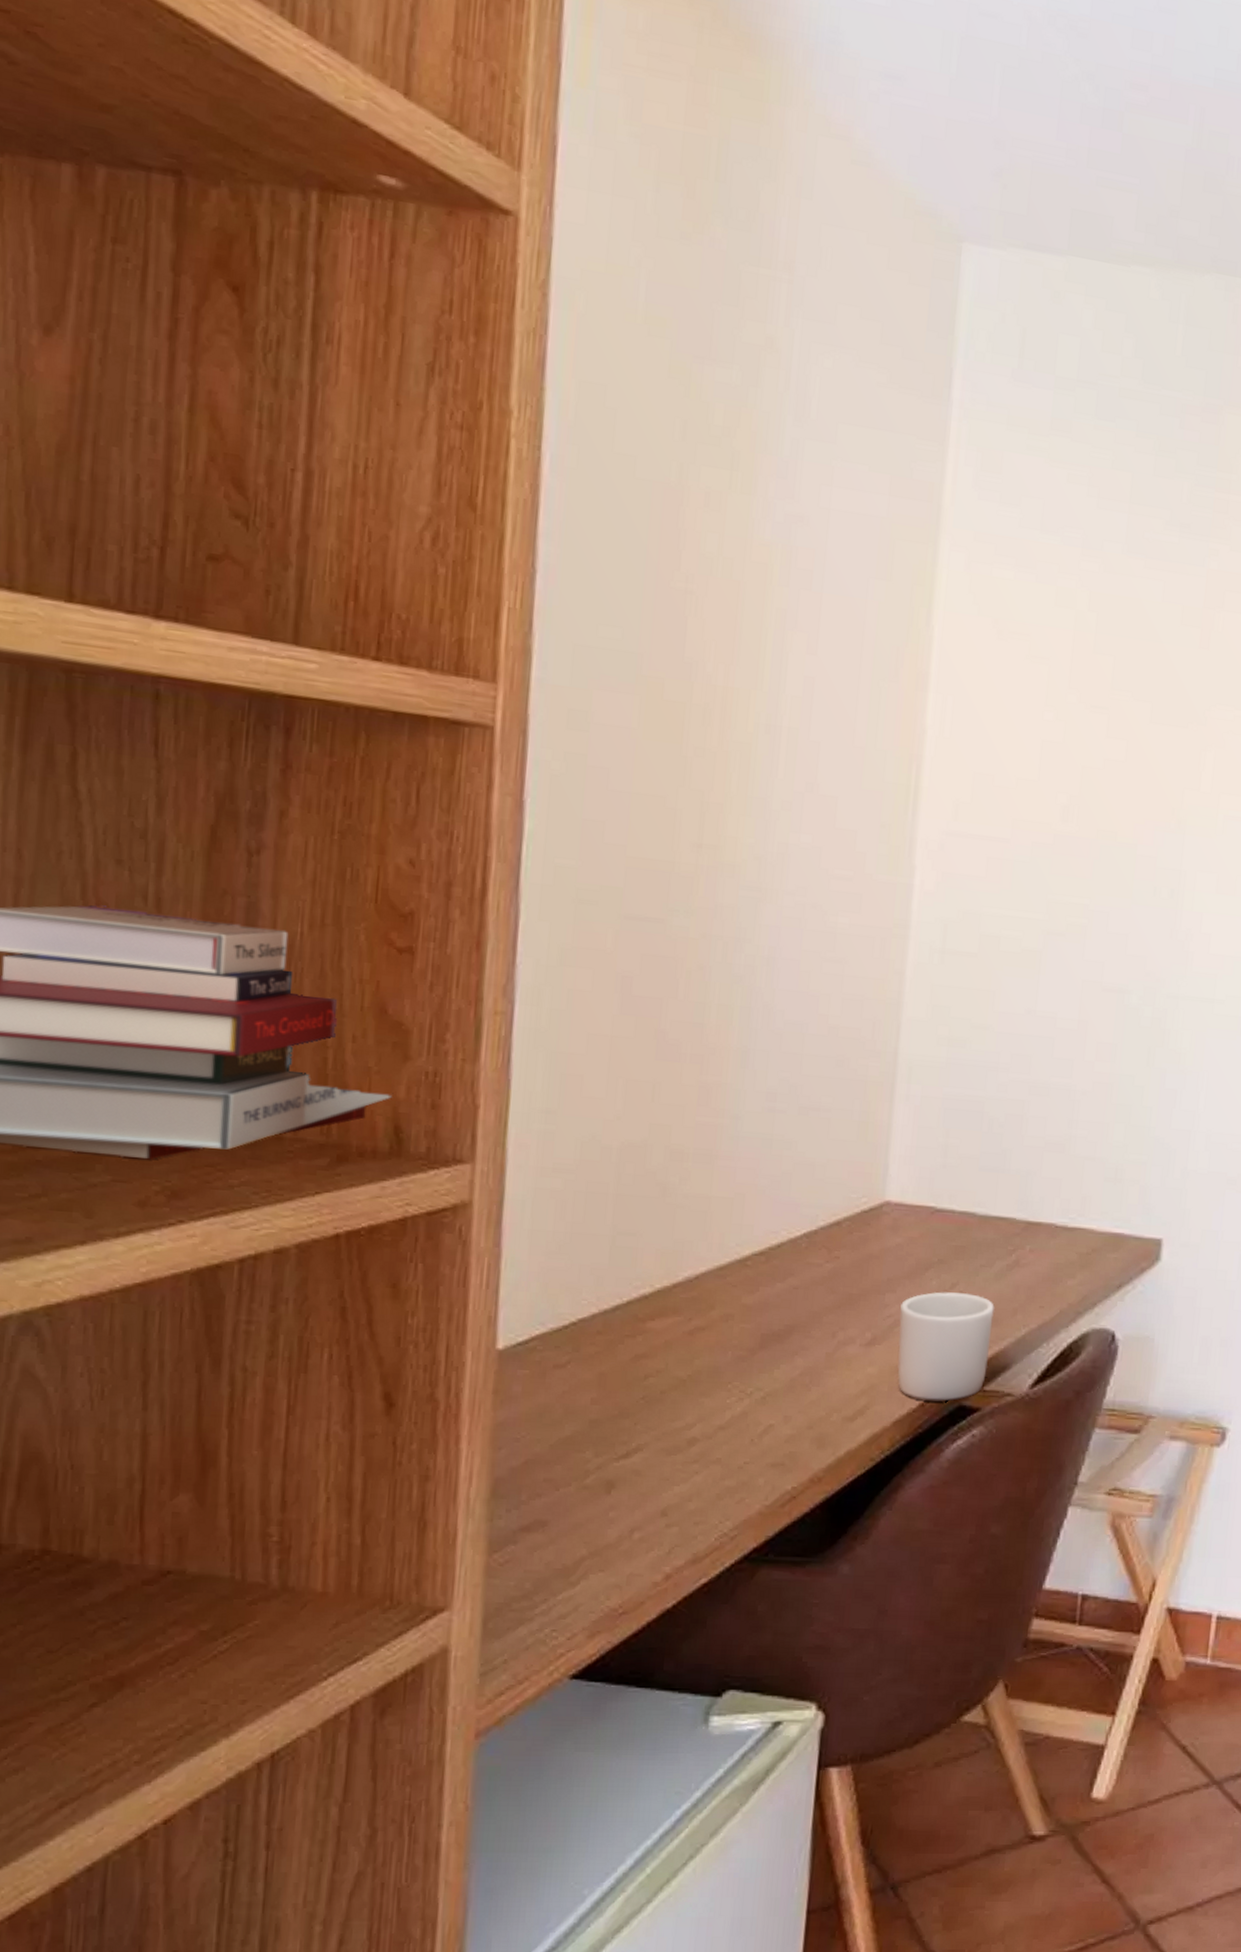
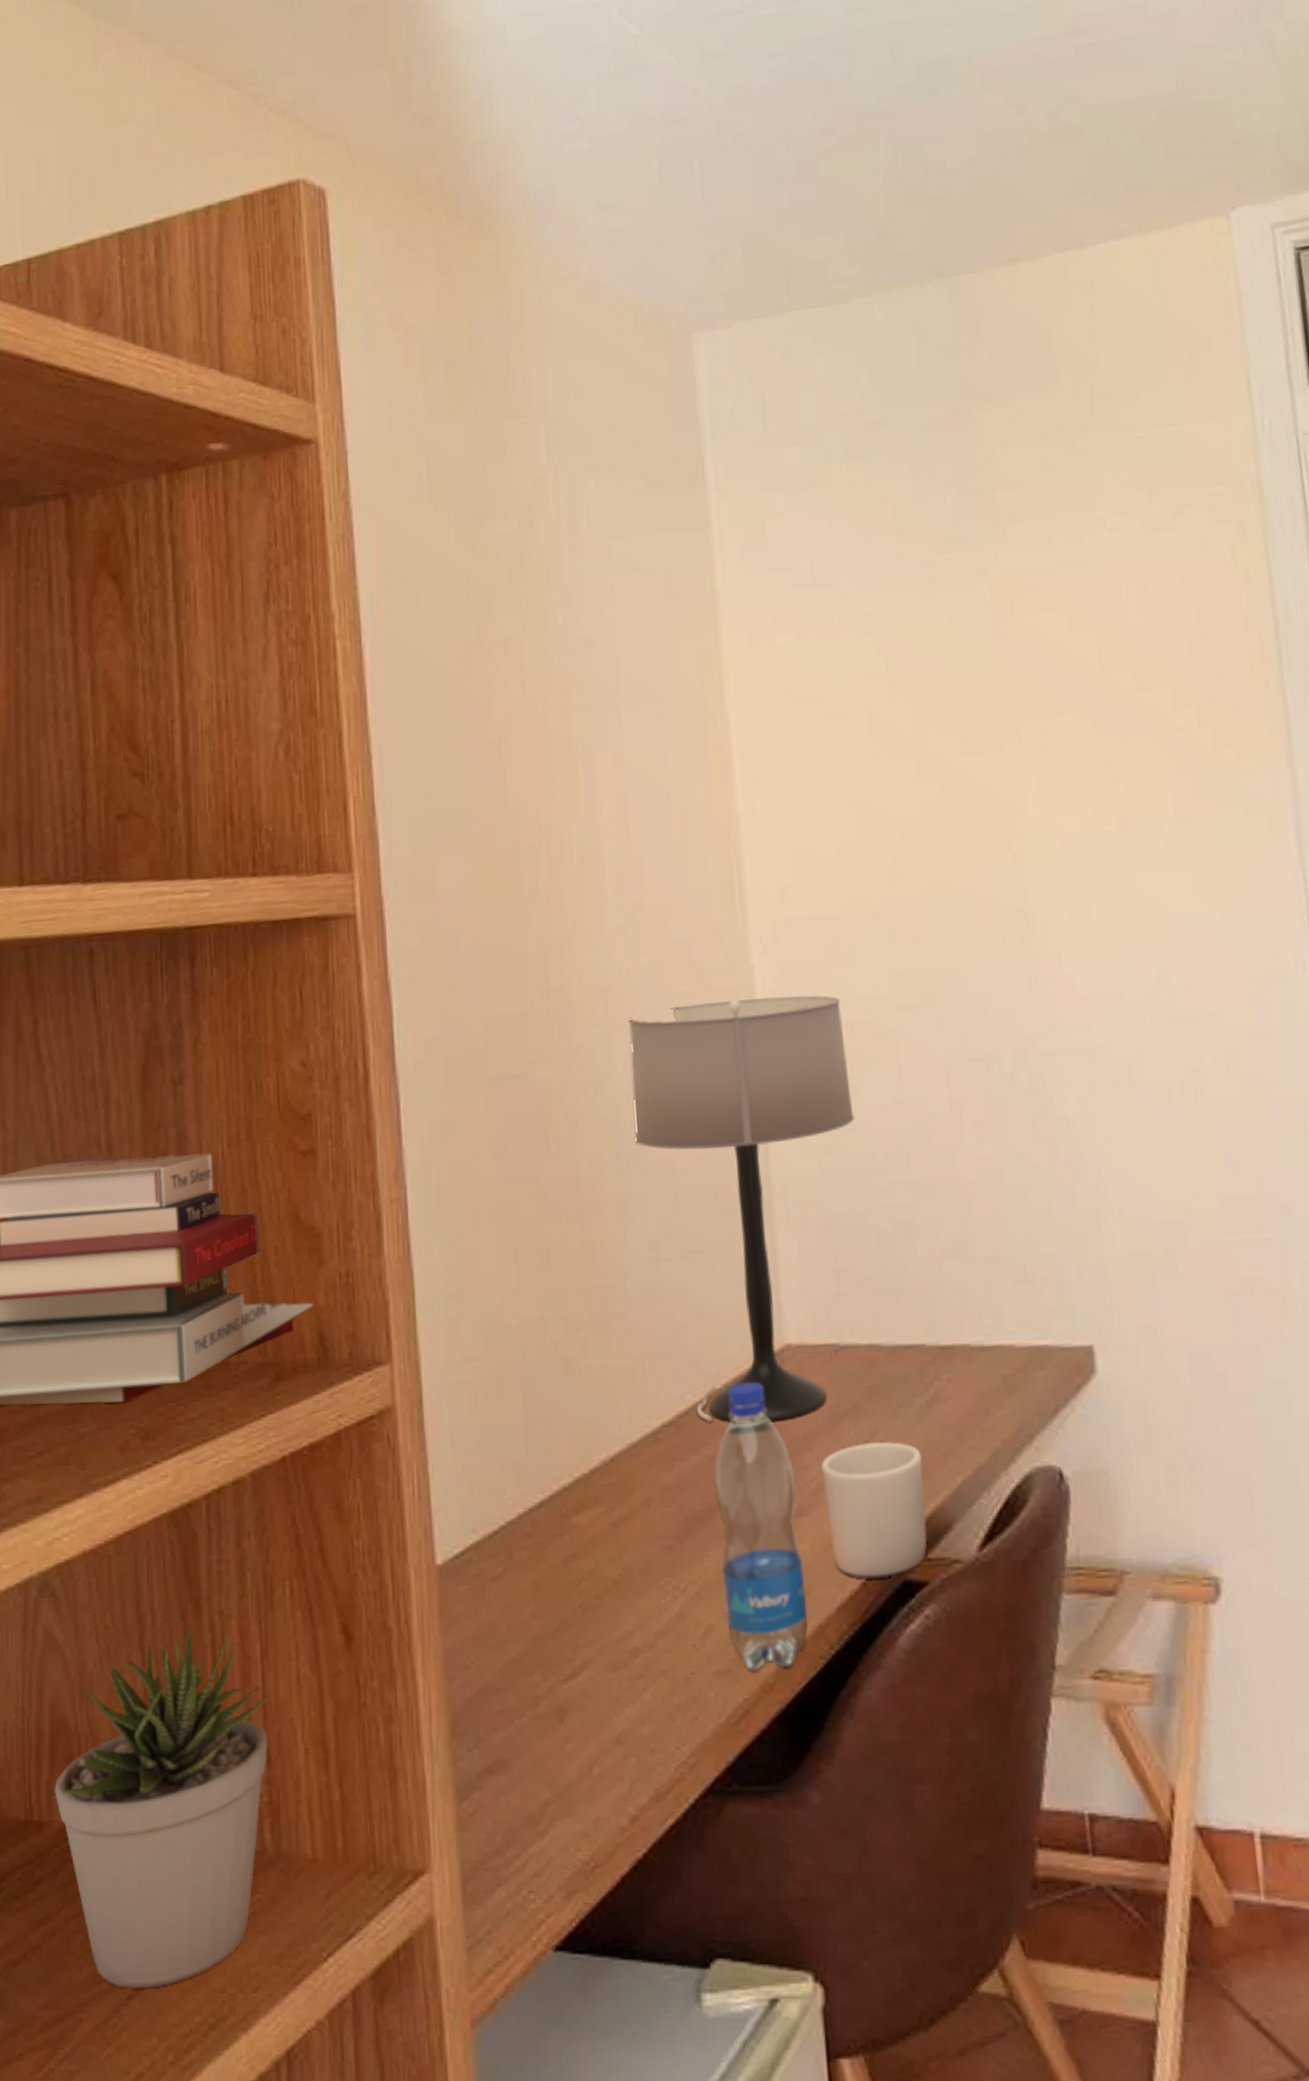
potted plant: none [20,1377,293,1698] -> present [54,1625,270,1989]
table lamp: none [767,887,994,1264] -> present [629,995,855,1422]
bottle: none [787,1227,874,1466] -> present [713,1382,808,1671]

